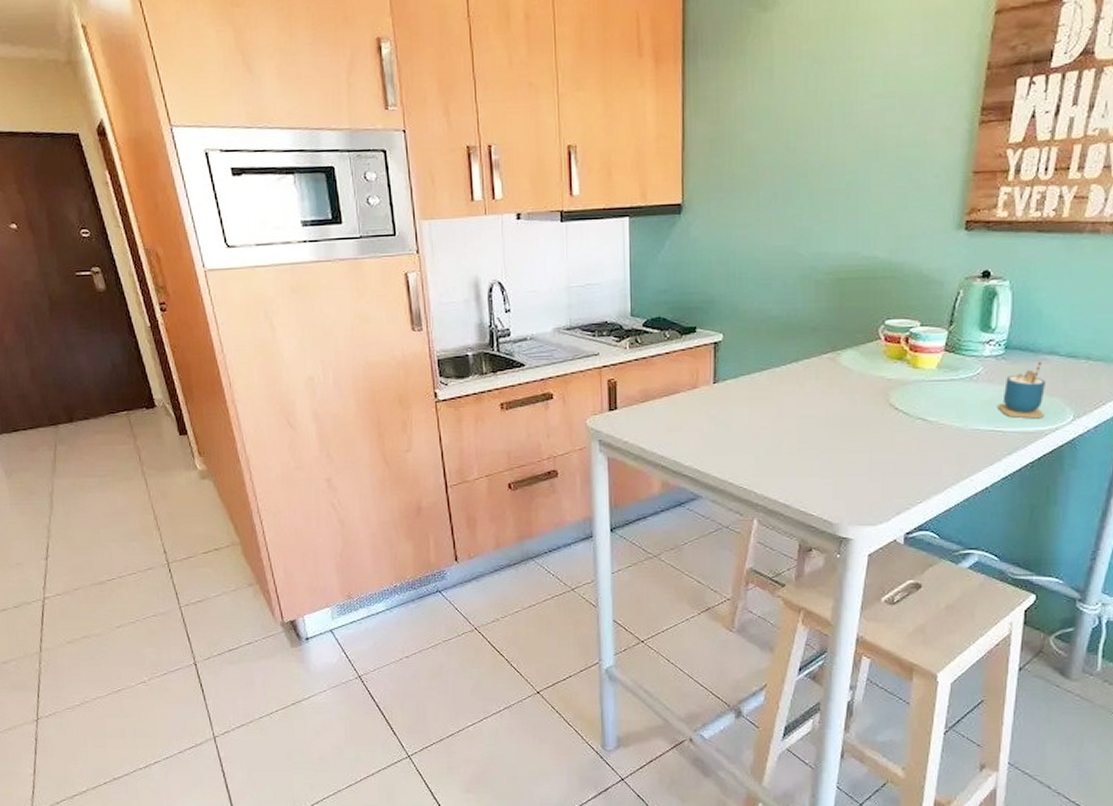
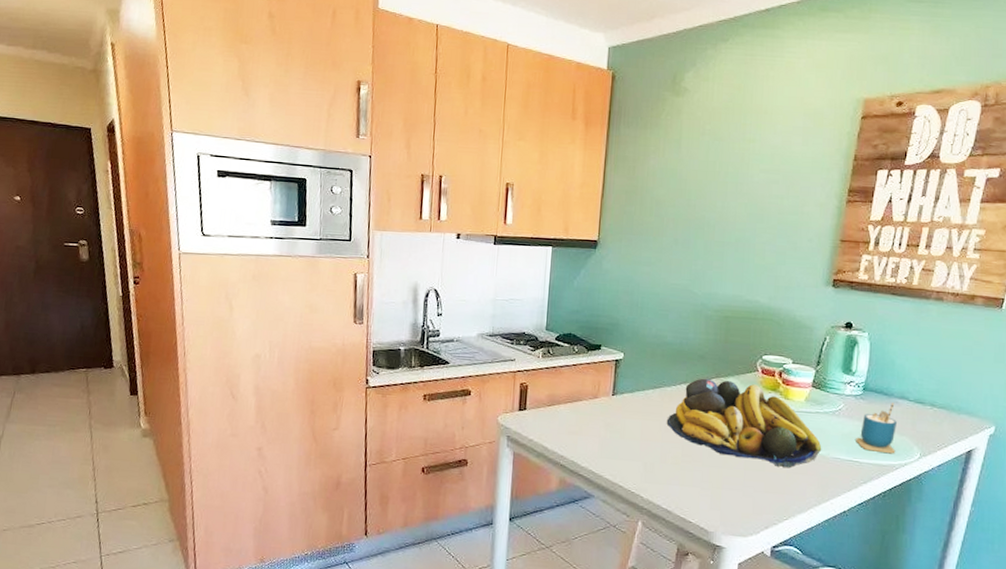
fruit bowl: none [777,353,959,445] -> present [666,378,822,467]

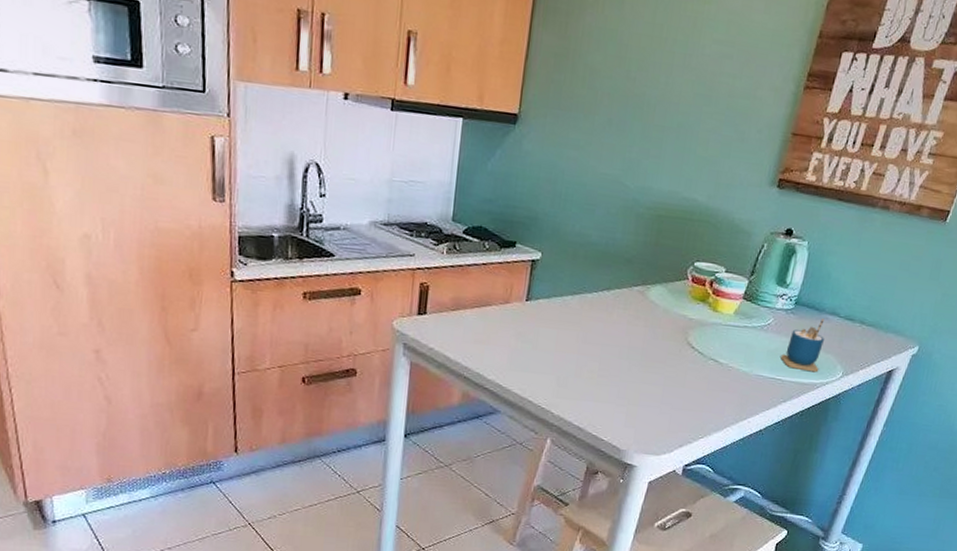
fruit bowl: present [666,378,822,467] -> none [584,284,746,384]

